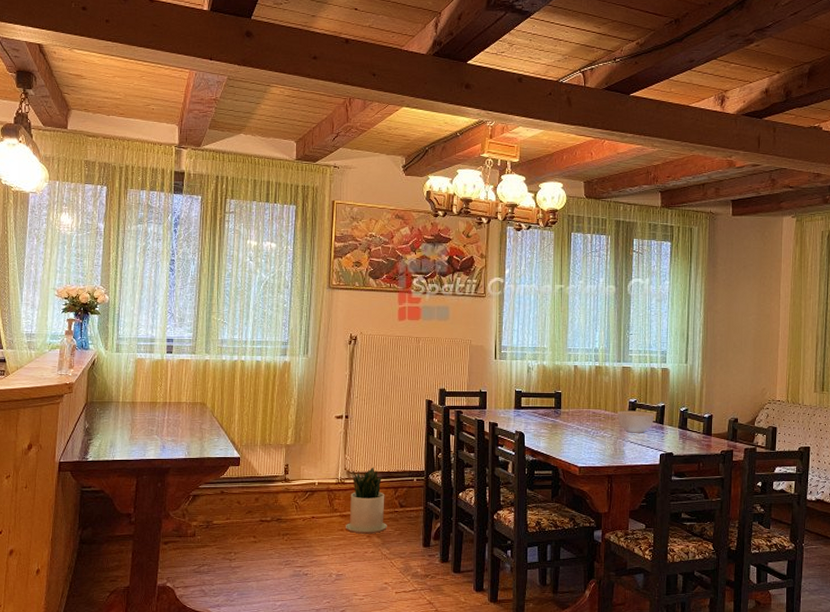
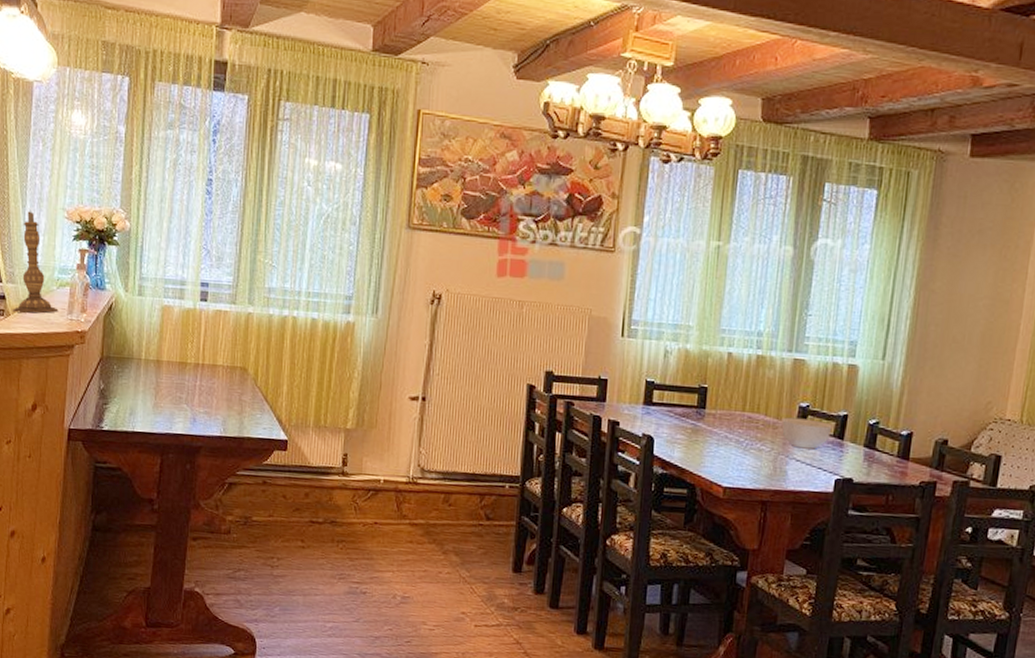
candlestick: none [11,290,50,372] -> present [12,209,59,313]
planter: present [346,467,387,534] -> none [416,466,469,550]

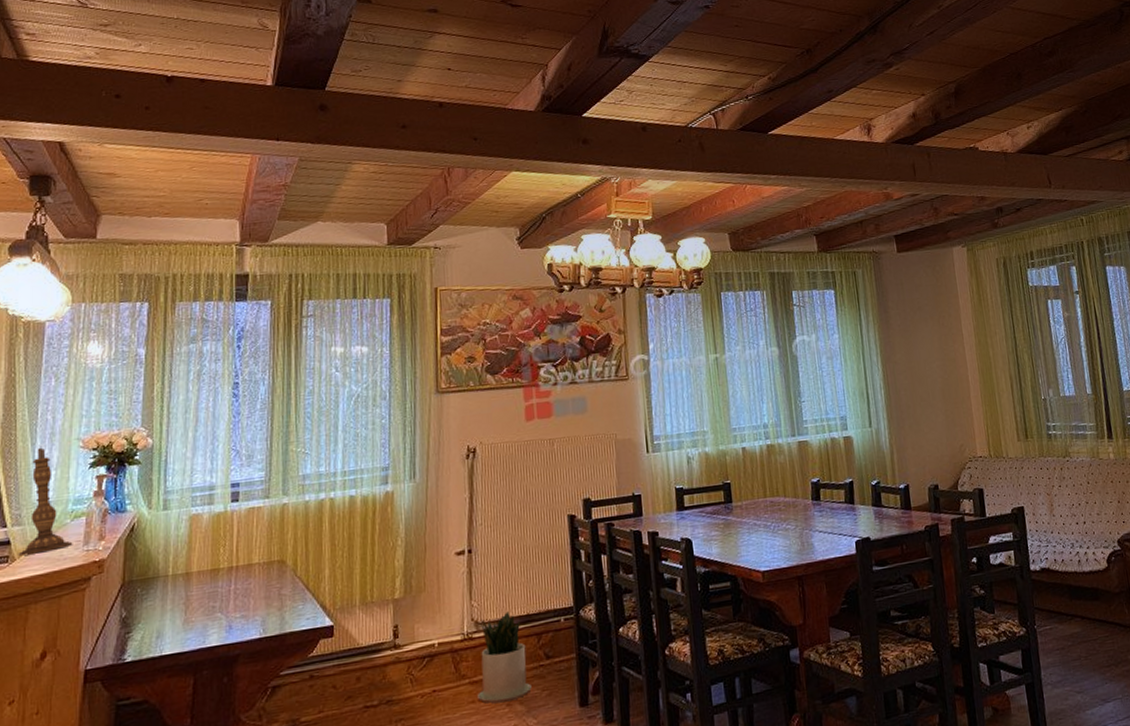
planter: none [416,466,469,550] -> present [478,611,532,704]
bowl: present [781,417,833,451] -> none [799,491,843,521]

